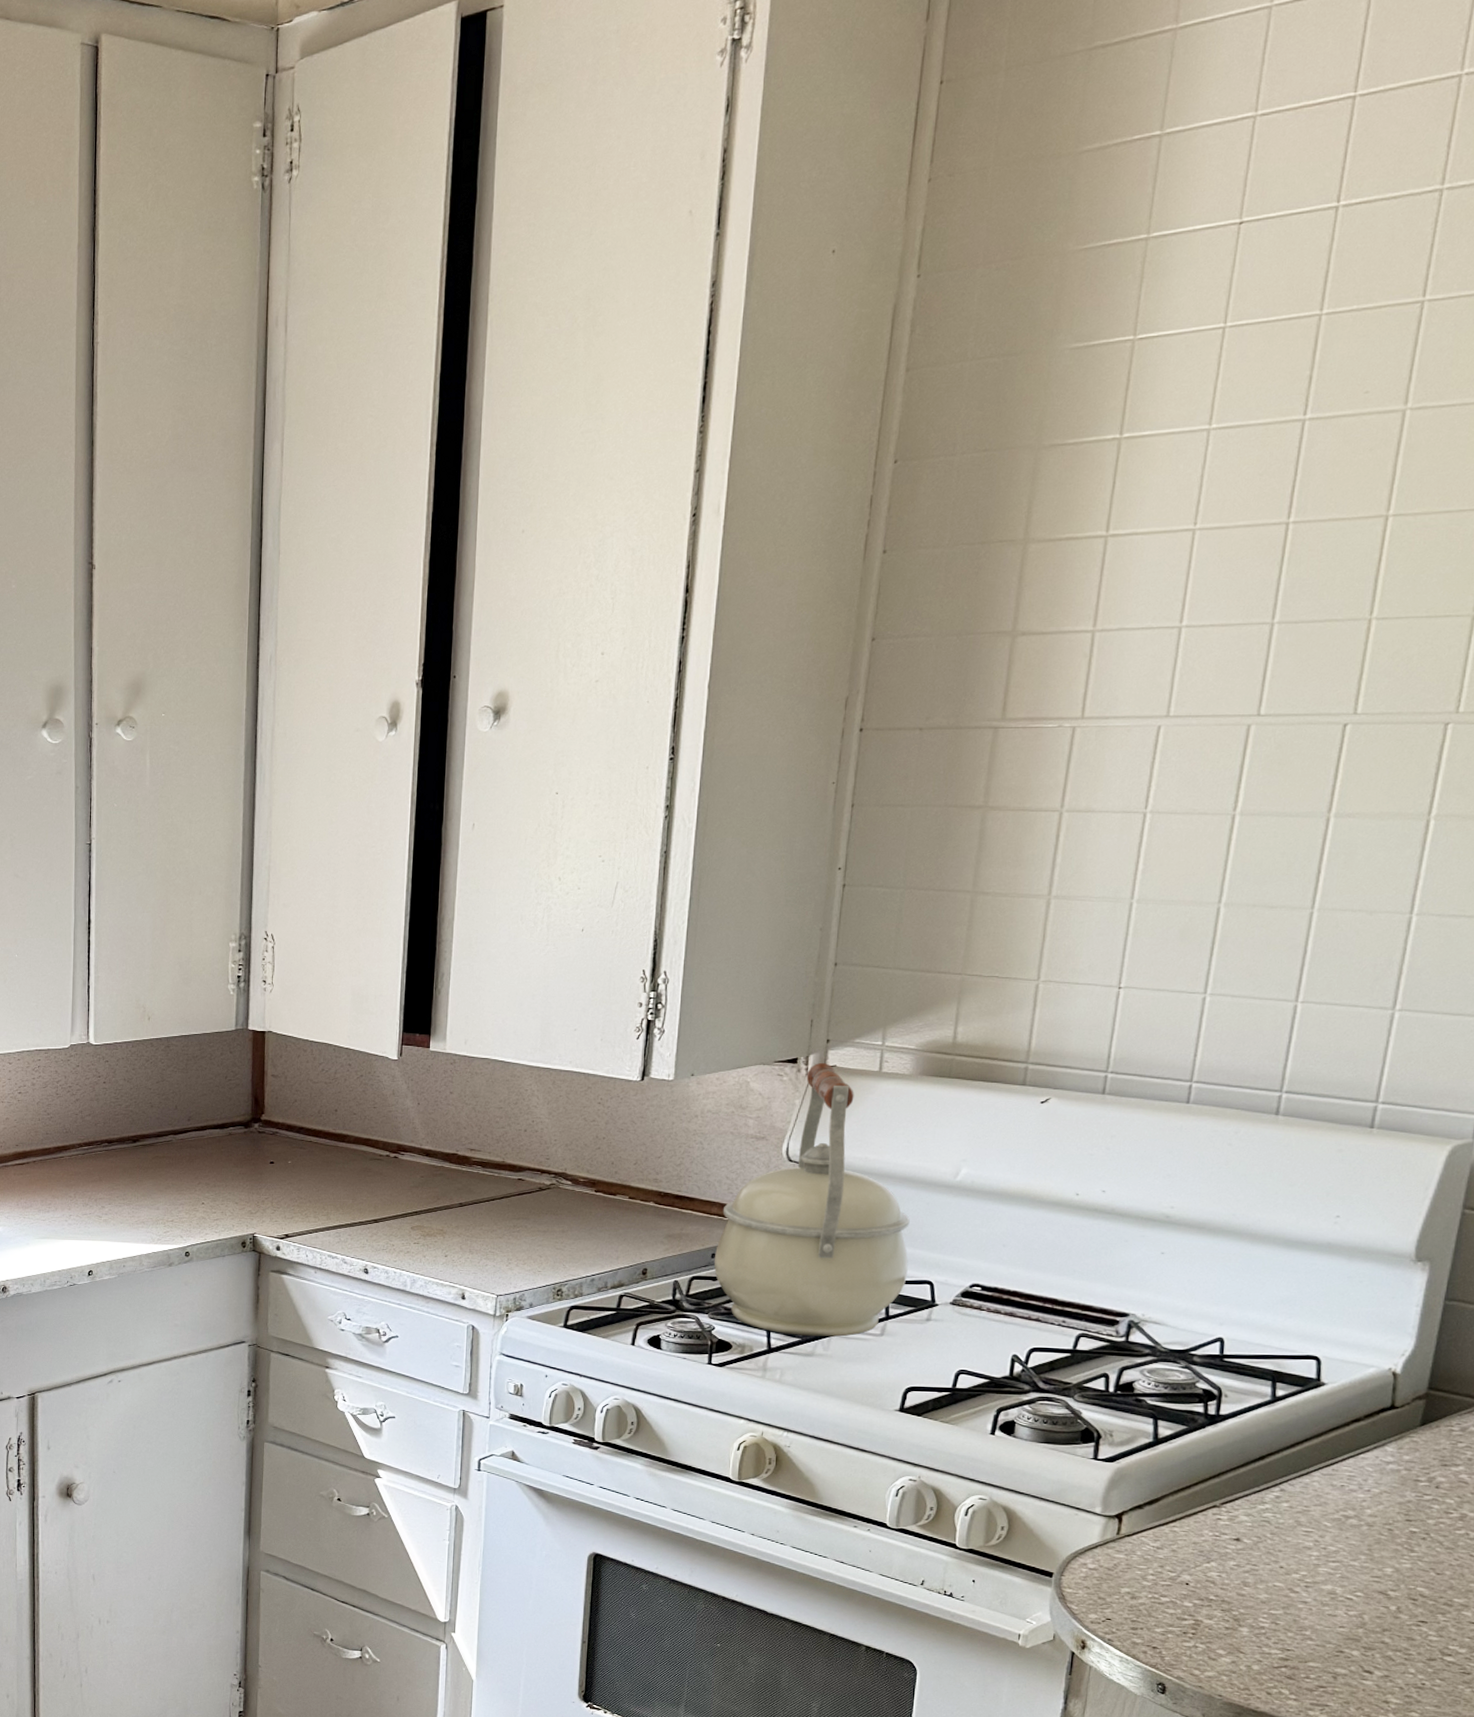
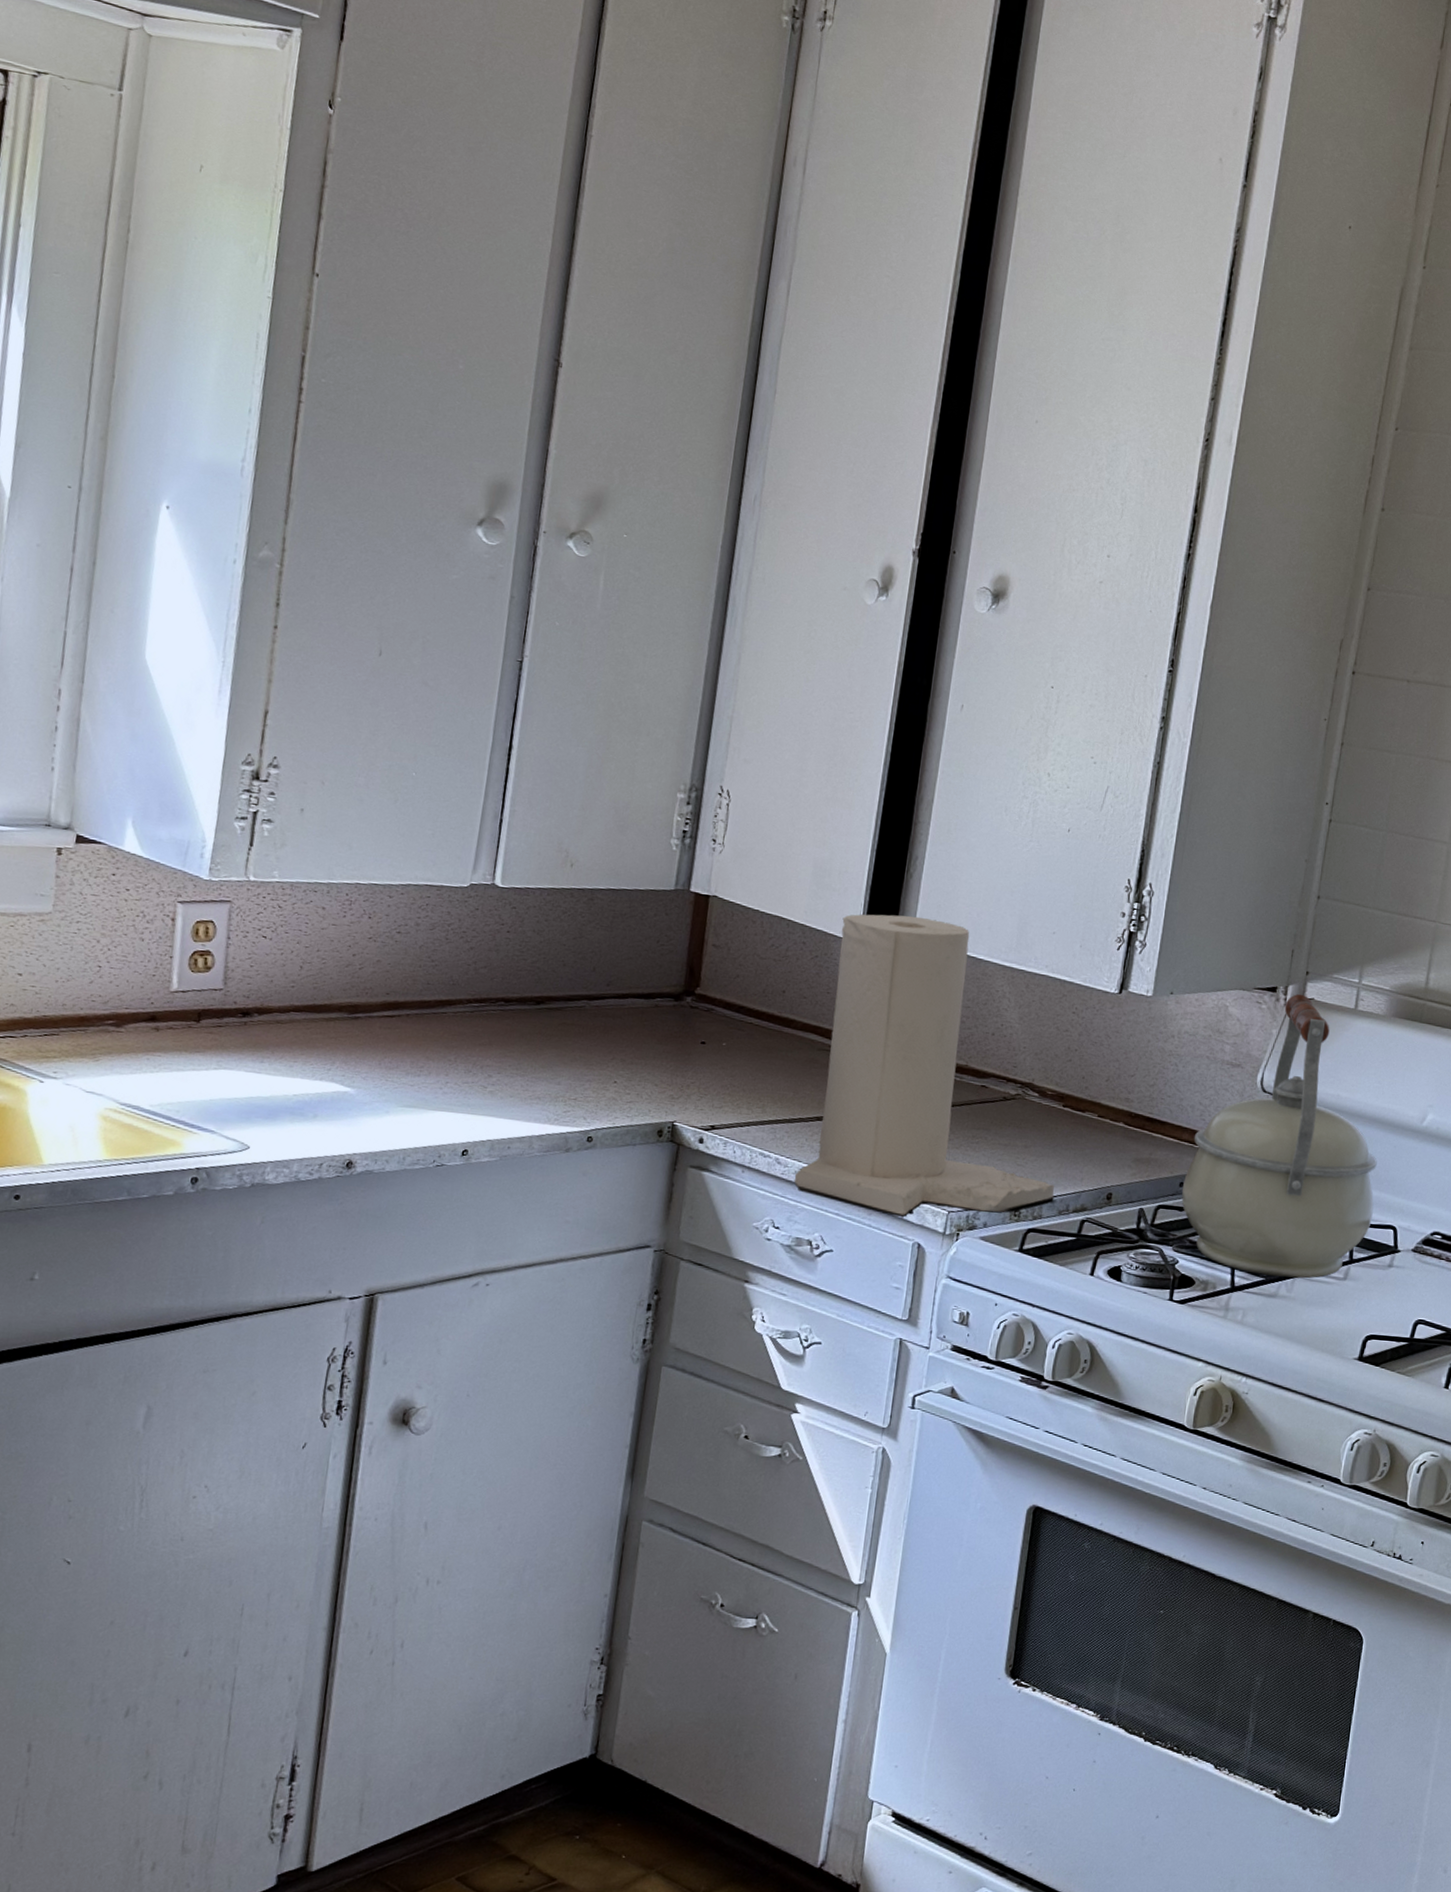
paper towel: none [359,1029,593,1304] -> present [793,914,1054,1218]

